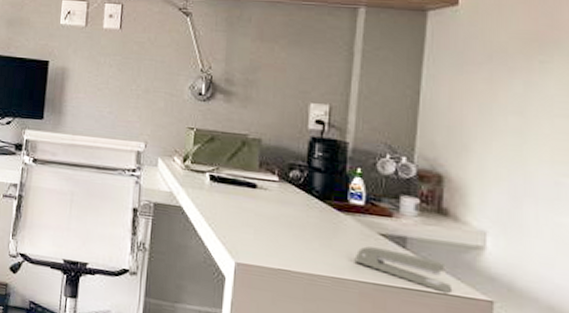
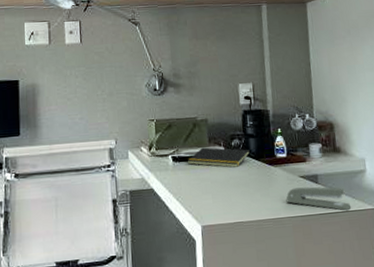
notepad: none [229,171,313,204] -> present [188,147,250,168]

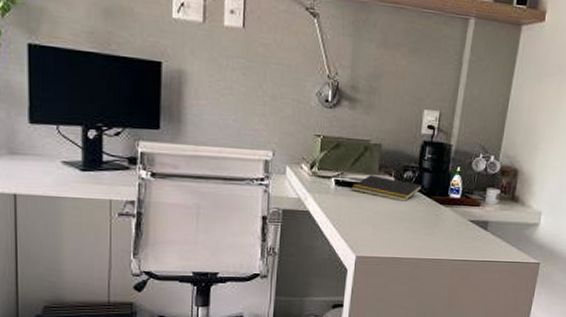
stapler: present [285,186,352,211] -> none [449,231,516,261]

